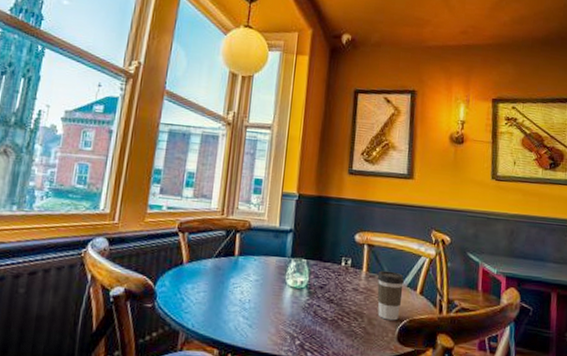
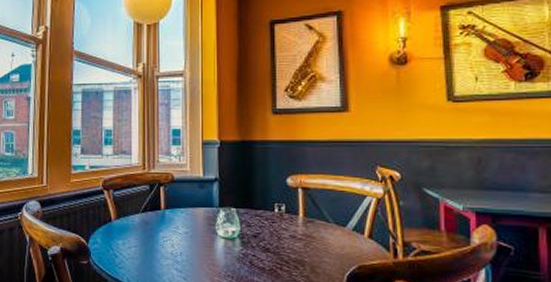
coffee cup: present [377,270,404,321] -> none [316,214,348,268]

